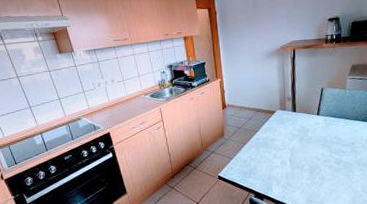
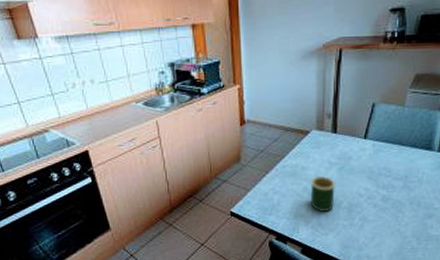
mug: none [279,145,298,174] -> present [310,176,335,212]

